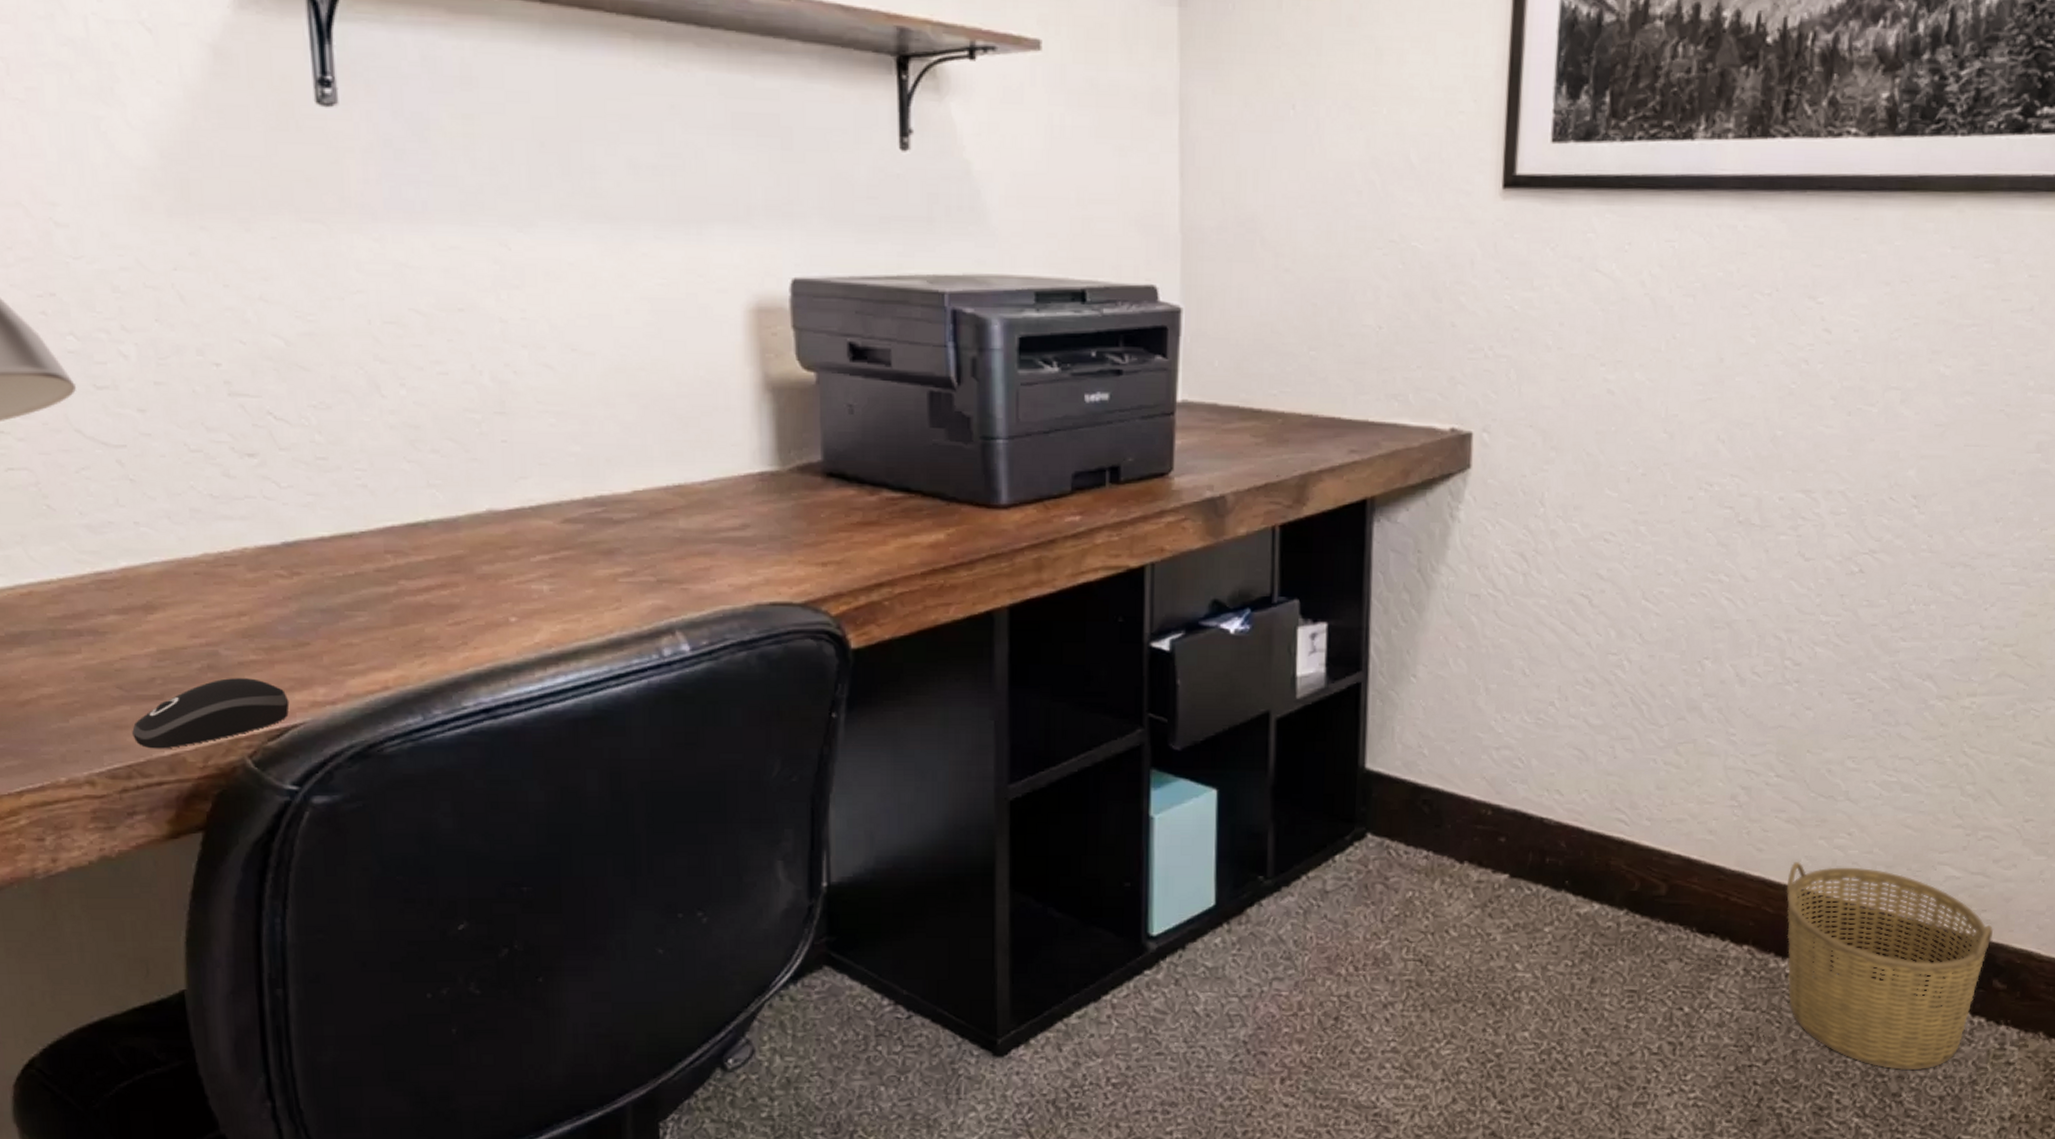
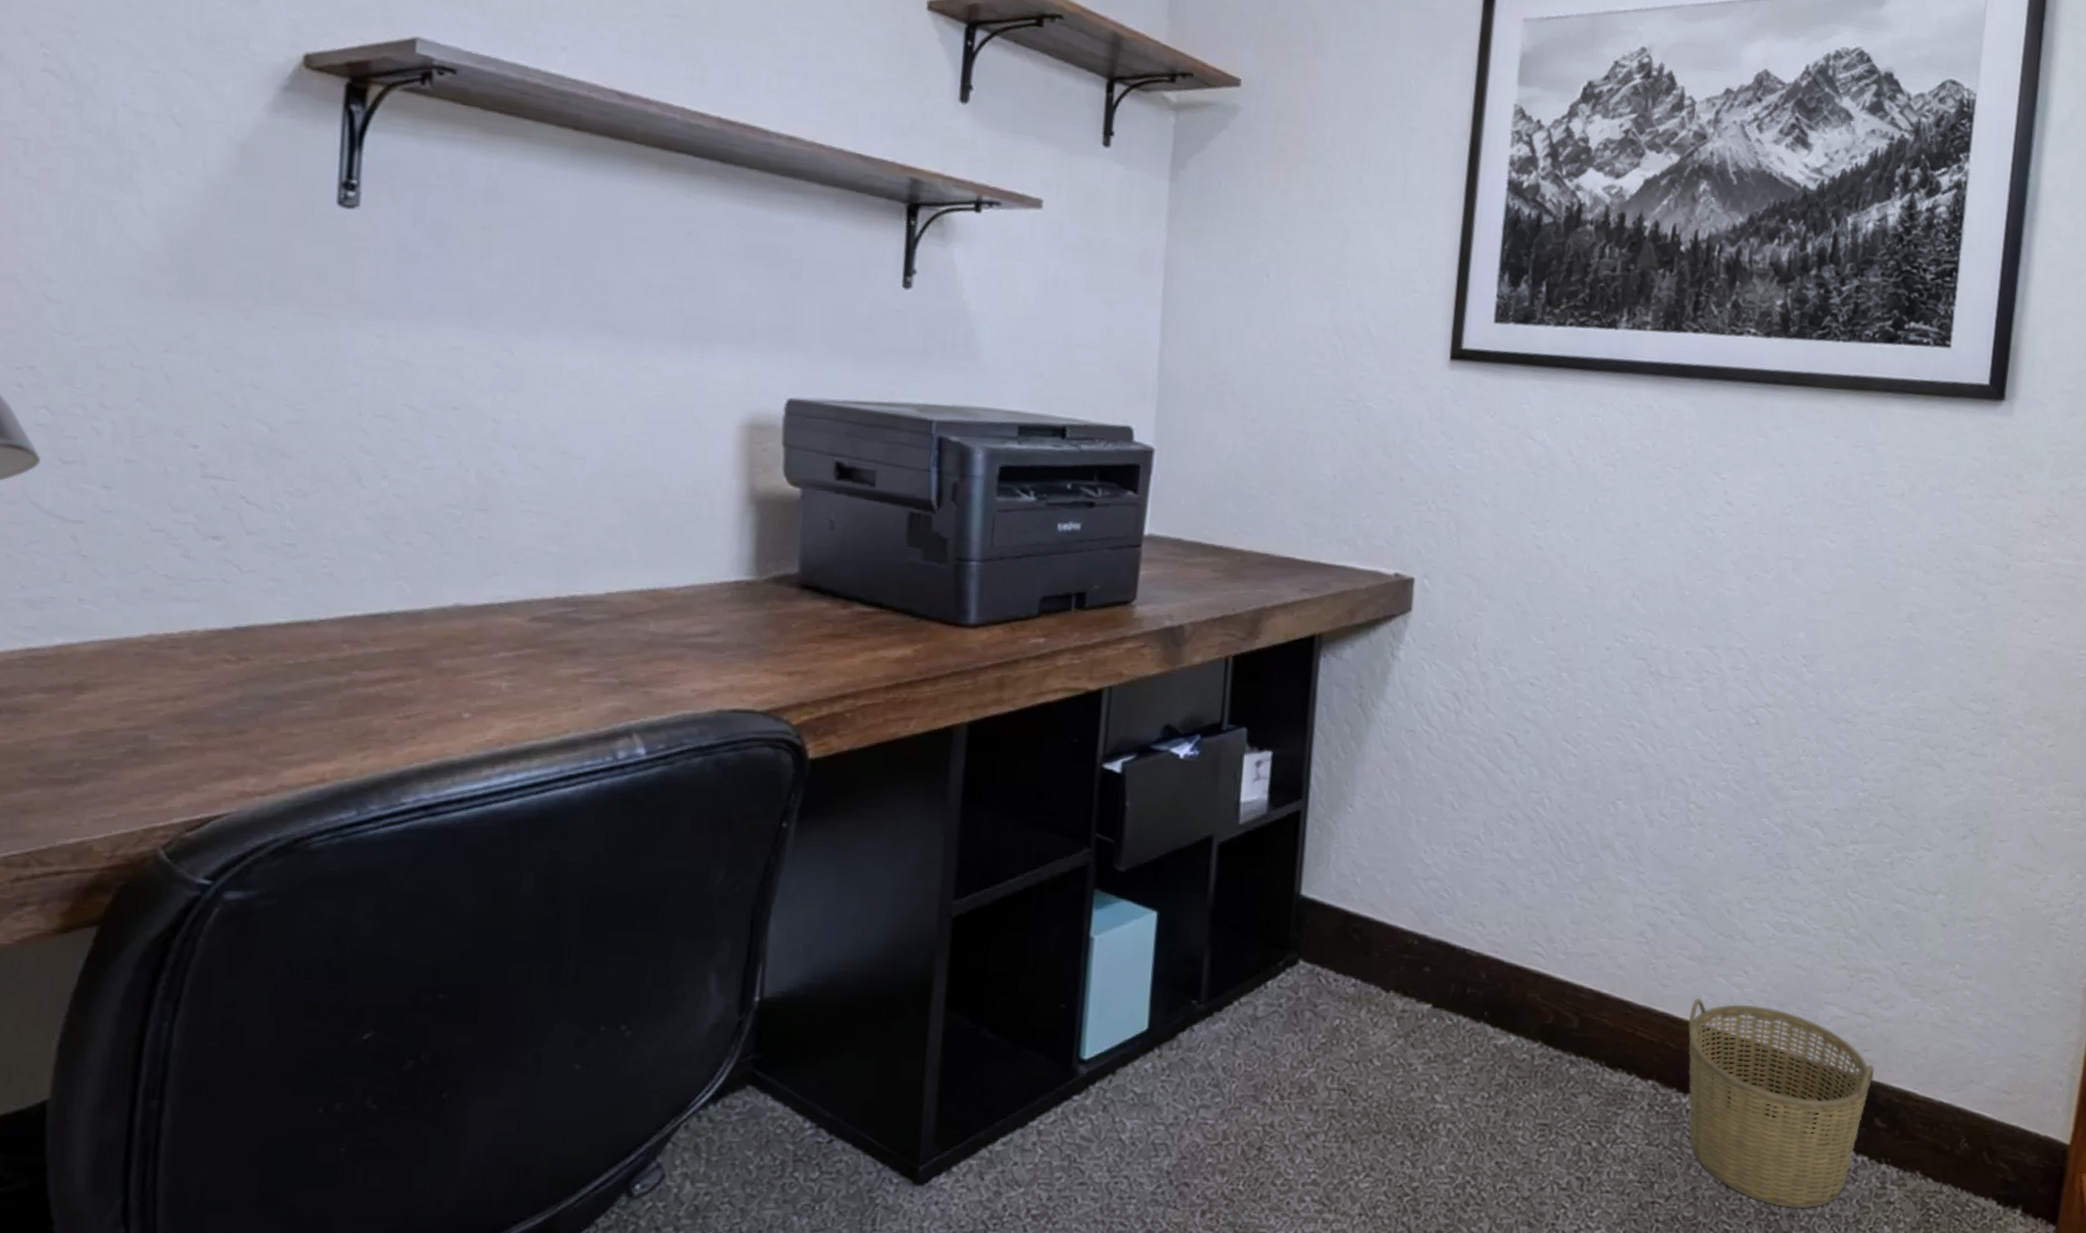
computer mouse: present [132,678,290,749] -> none [37,764,216,836]

